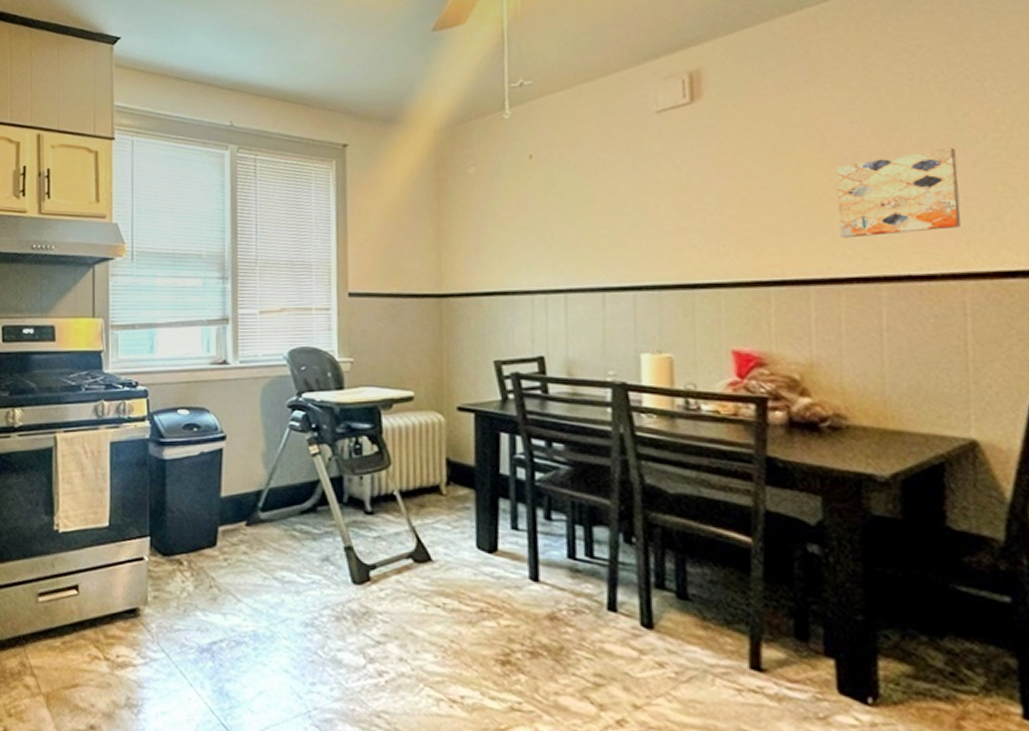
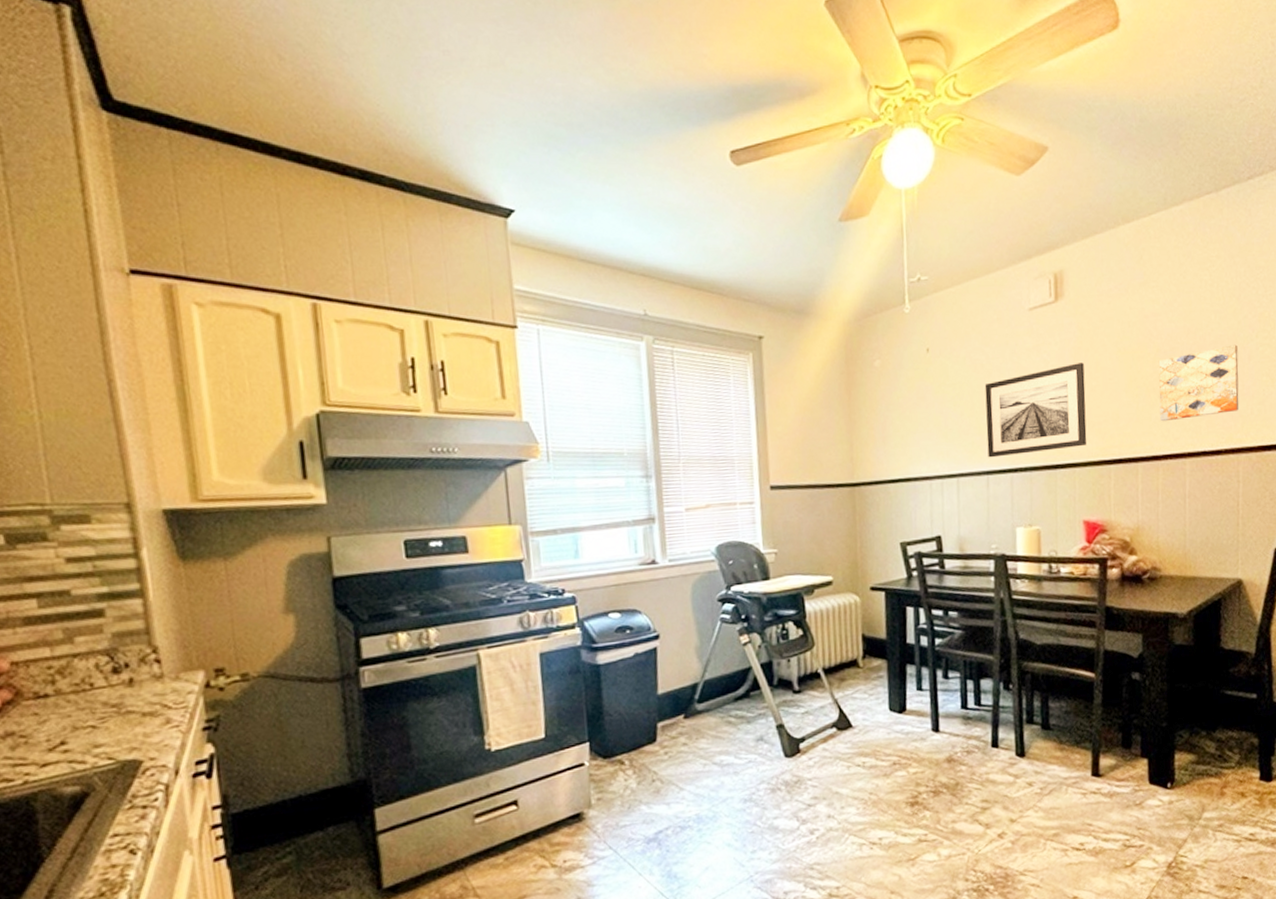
wall art: none [600,169,736,273] -> present [984,362,1087,458]

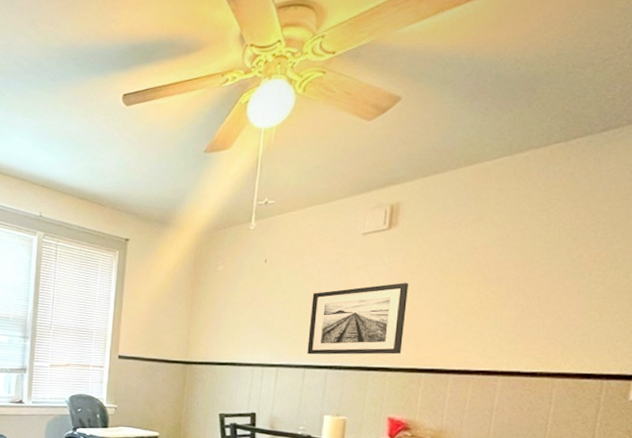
wall art: present [1158,344,1239,422] -> none [477,280,568,342]

